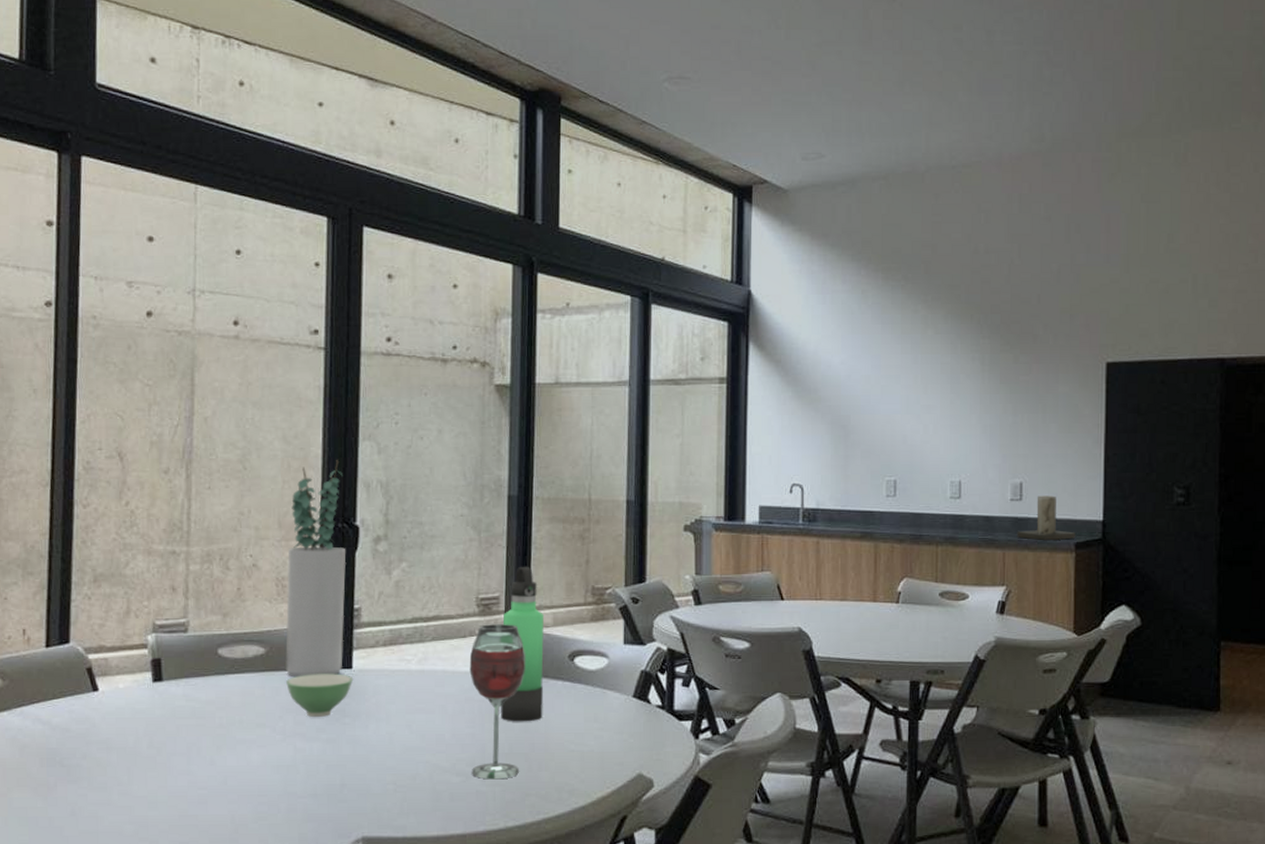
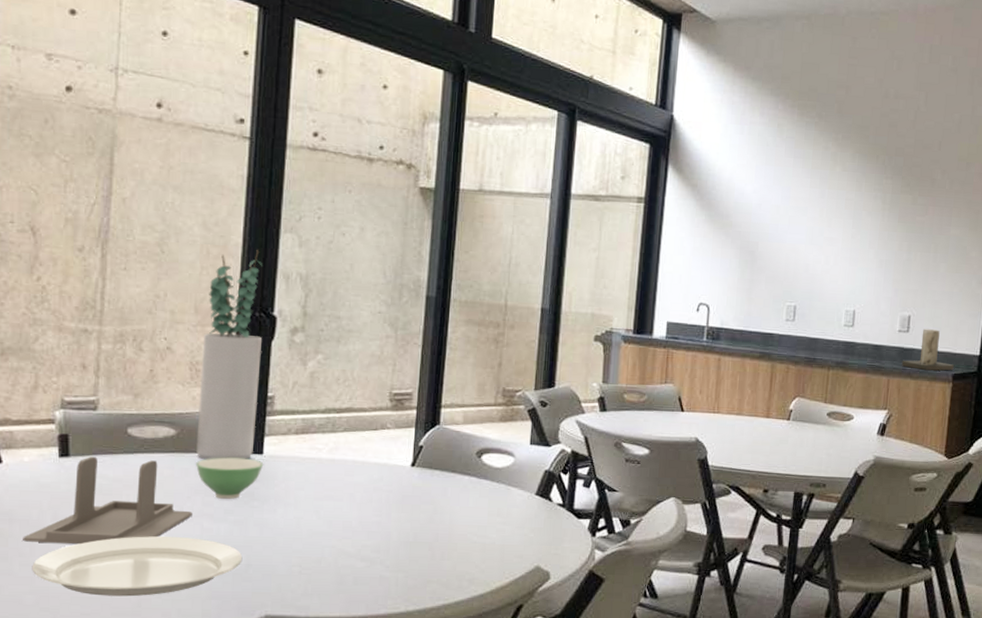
napkin holder: none [120,680,285,771] -> present [23,456,192,545]
plate: none [130,759,337,823] -> present [32,536,243,597]
wineglass: present [469,624,525,780] -> none [376,418,435,566]
thermos bottle: present [501,566,544,722] -> none [407,365,454,513]

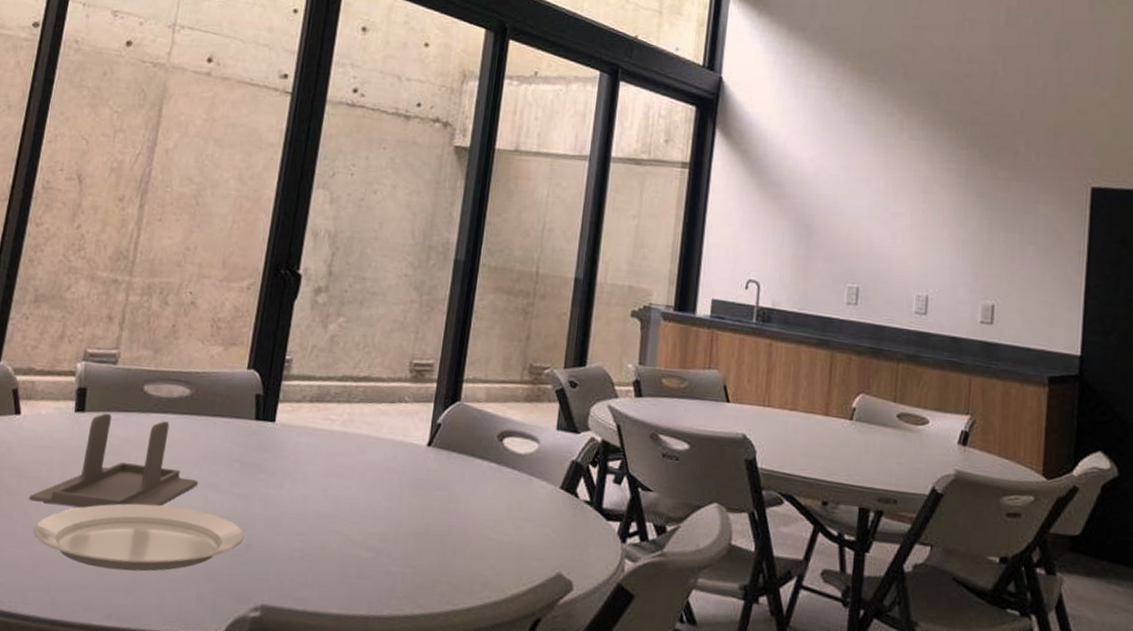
vase: present [196,250,263,460] -> none [208,205,292,427]
bowl: present [196,457,264,499] -> none [207,422,275,470]
paper towel roll: present [901,329,954,371] -> none [985,321,1050,372]

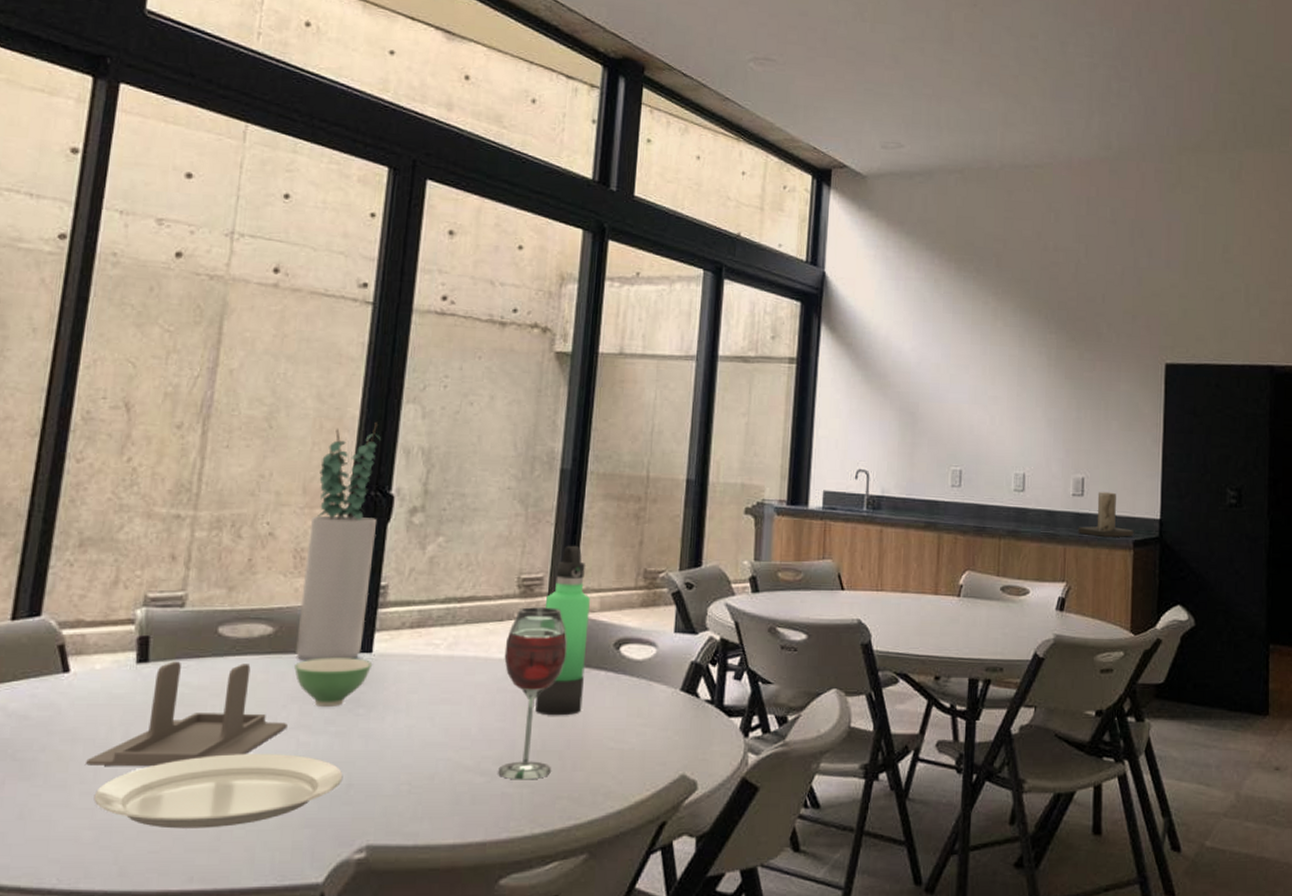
bowl: none [207,422,275,470] -> present [294,657,373,706]
vase: none [208,205,292,427] -> present [296,423,381,662]
wineglass: none [383,391,454,561] -> present [498,607,567,780]
thermos bottle: none [420,334,477,502] -> present [535,545,590,716]
paper towel roll: none [985,321,1050,372] -> present [1077,492,1134,538]

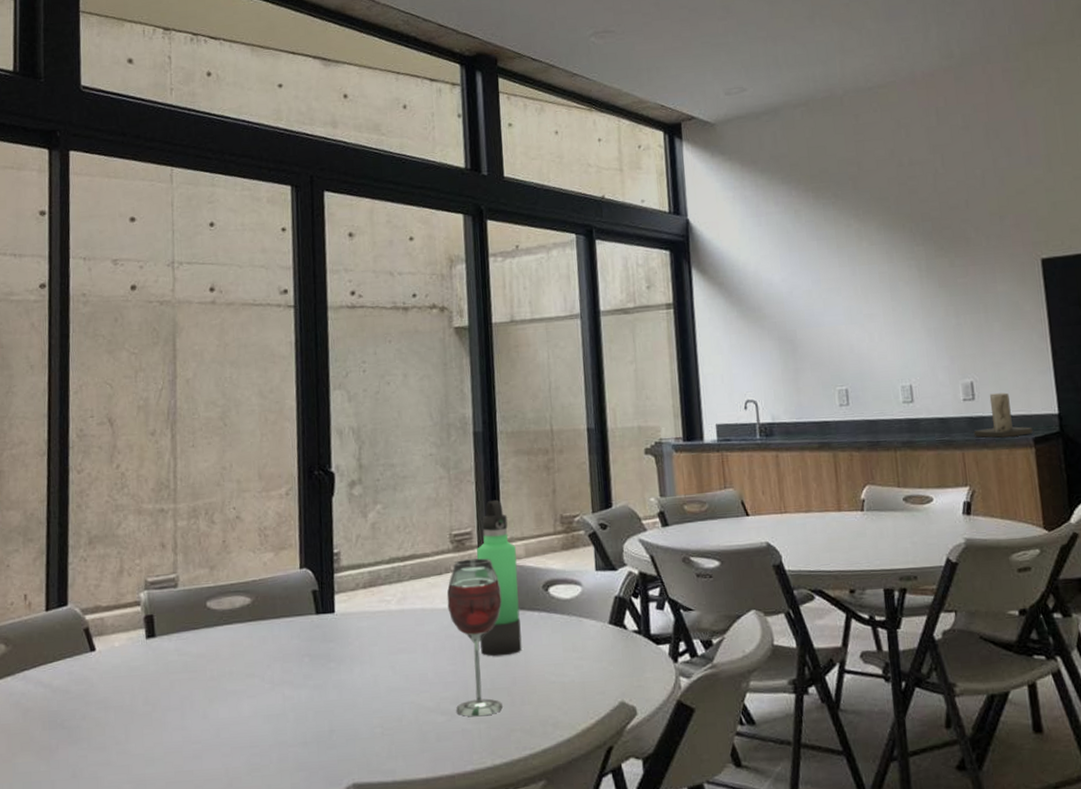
napkin holder: present [86,661,287,767] -> none [118,631,273,729]
plate: present [93,754,343,829] -> none [128,707,325,779]
bowl: present [294,657,373,706] -> none [272,618,337,664]
vase: present [296,423,381,662] -> none [268,410,326,625]

